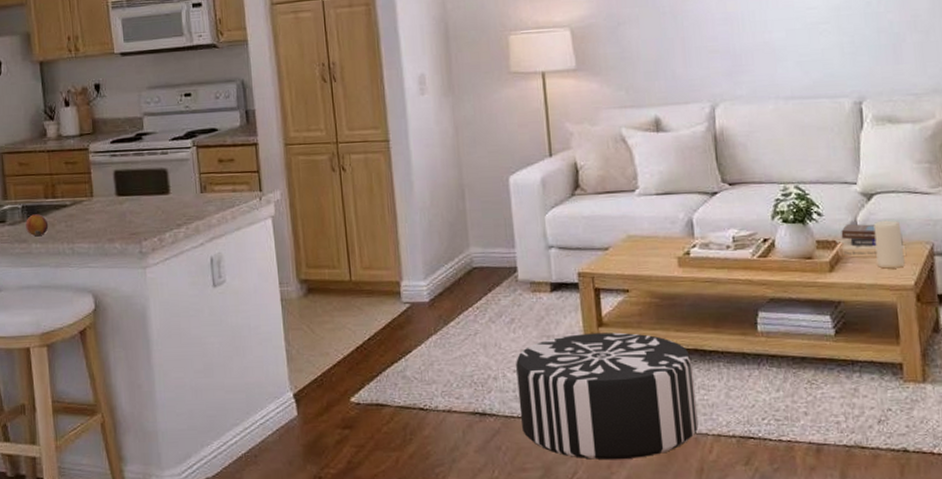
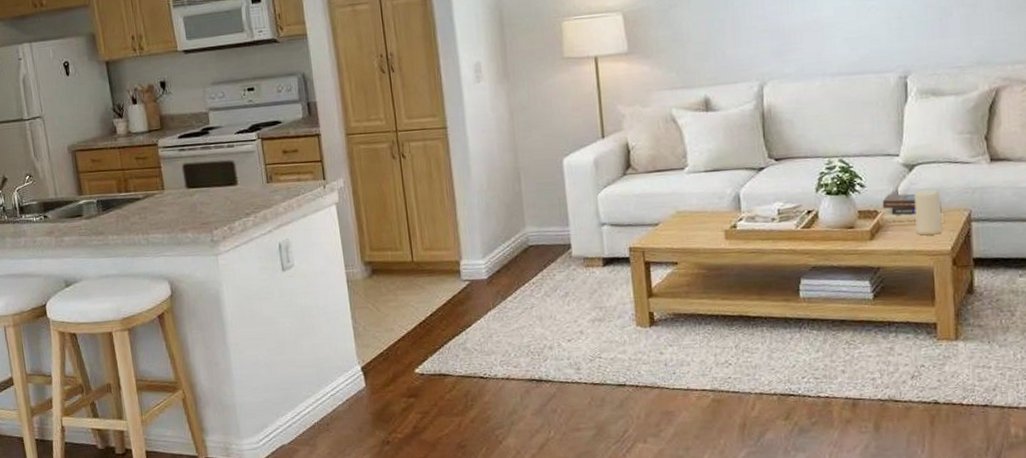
fruit: present [25,214,49,236] -> none [100,207,124,228]
pouf: present [516,332,699,459] -> none [570,302,742,419]

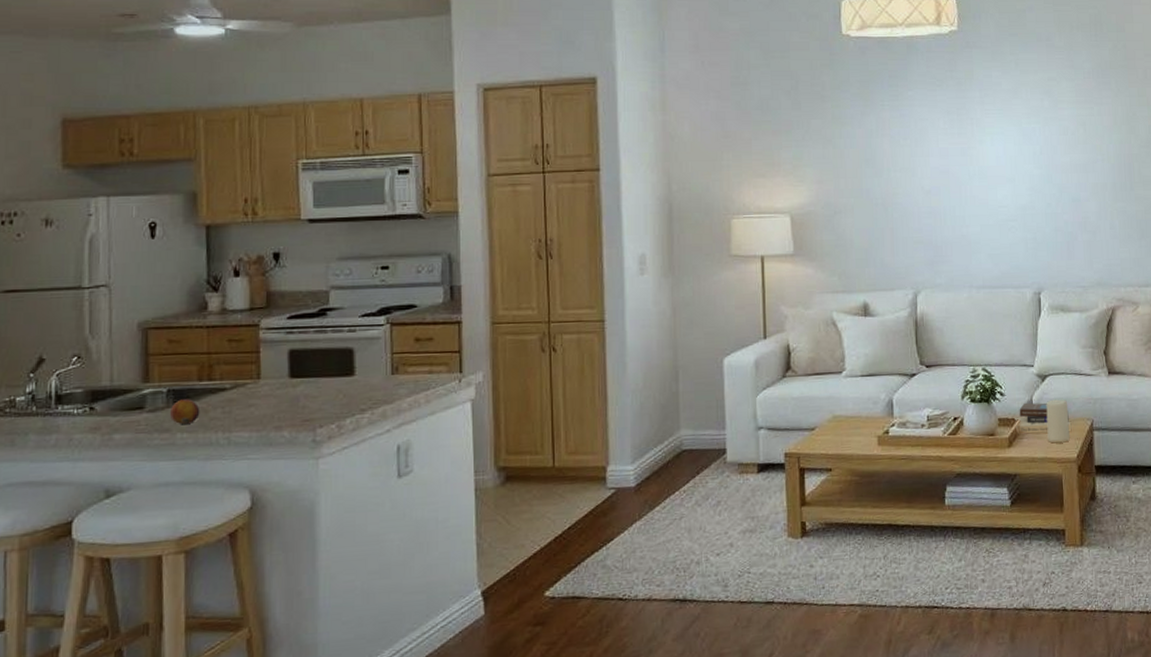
fruit: none [100,207,124,228] -> present [169,399,200,424]

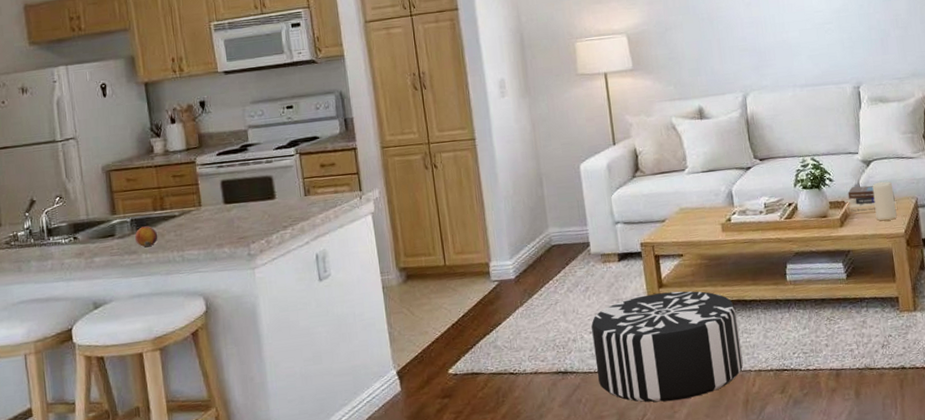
pouf: none [720,511,889,640] -> present [591,291,743,402]

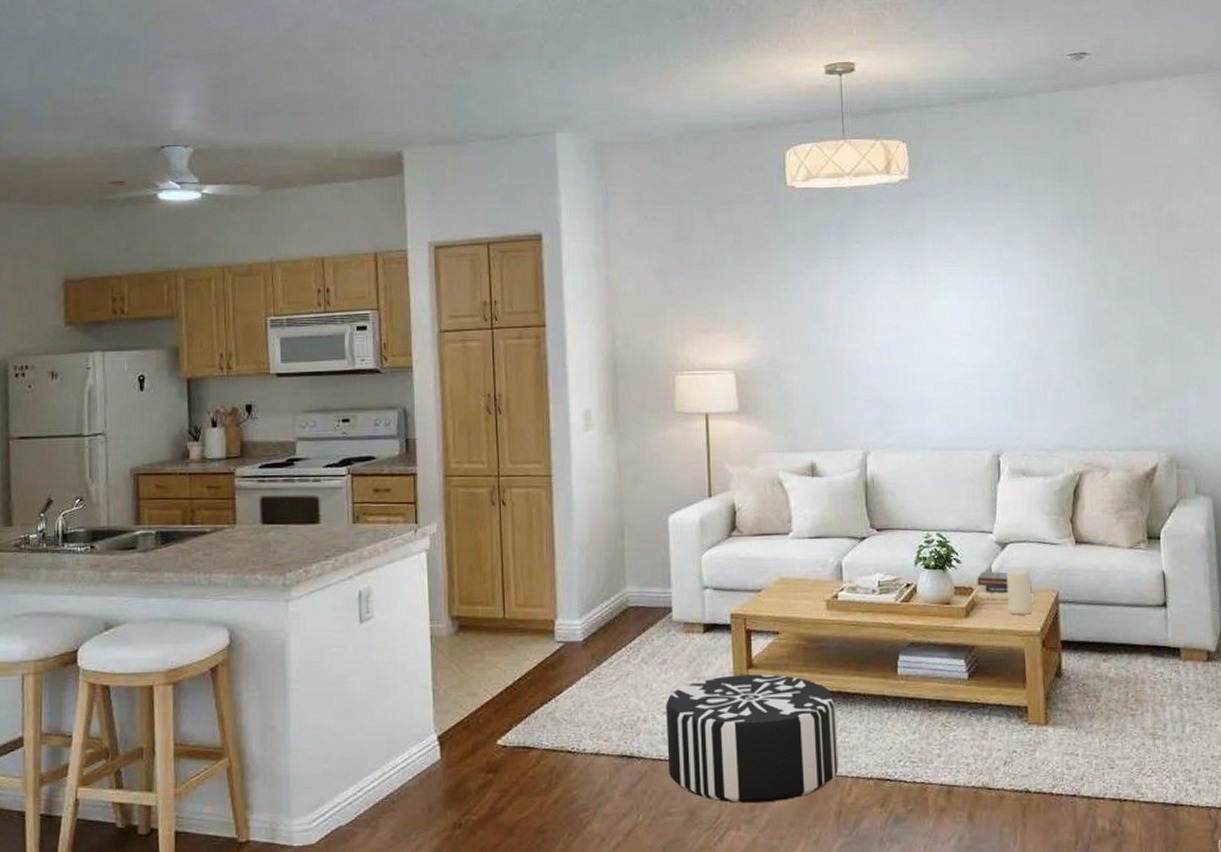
fruit: present [134,226,158,247] -> none [158,541,184,564]

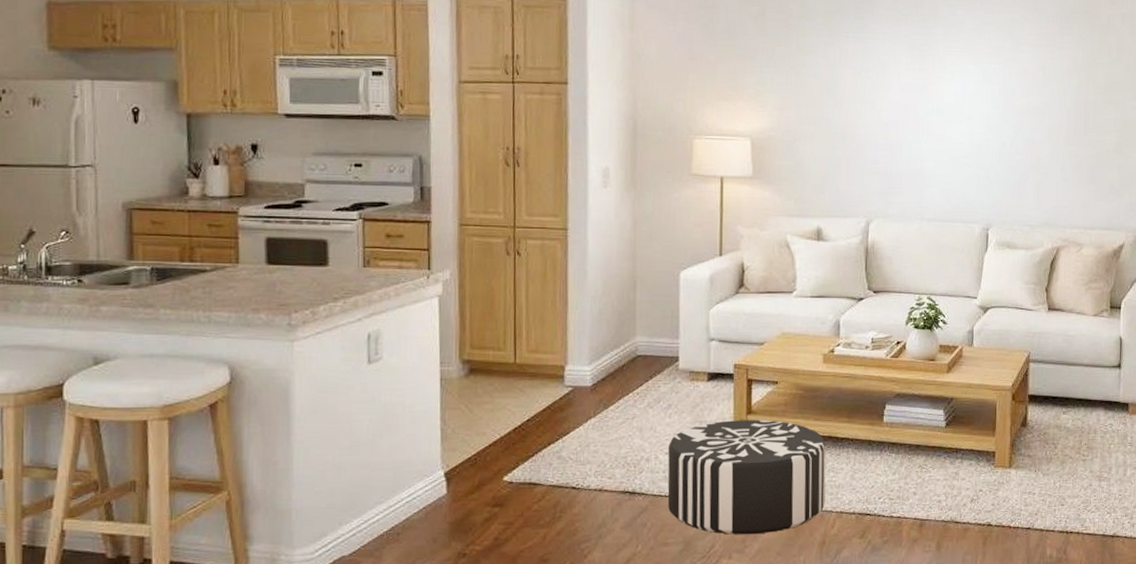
books: present [972,571,1035,604] -> none [955,332,1009,362]
candle: present [1006,568,1033,615] -> none [984,331,1007,372]

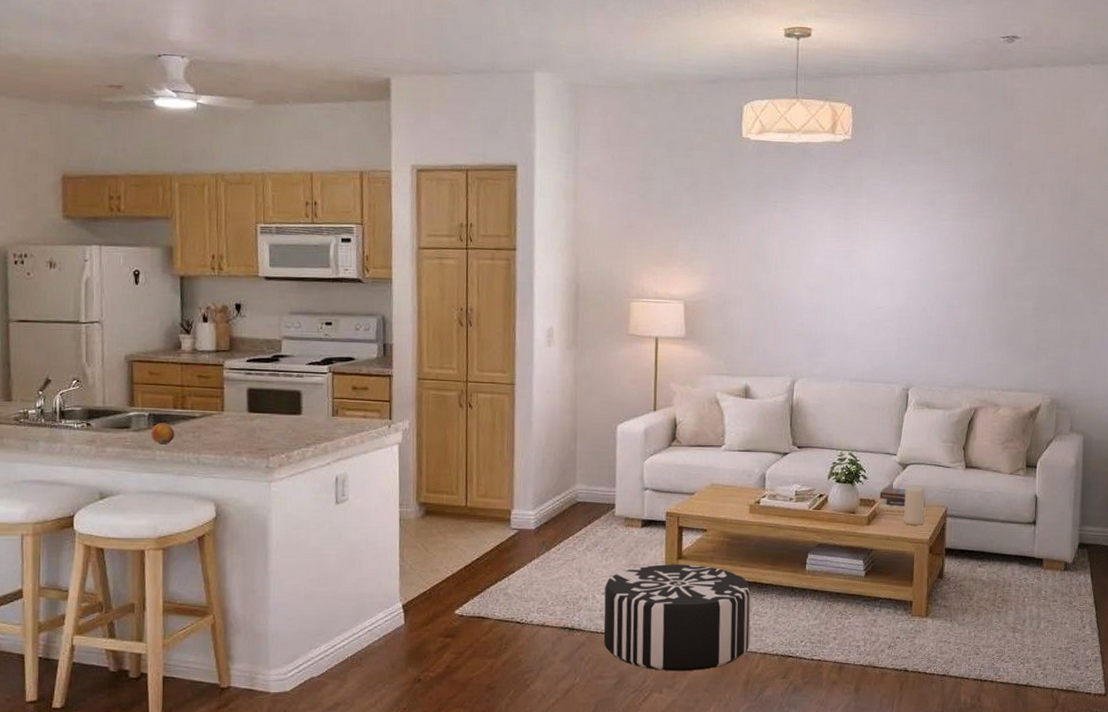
fruit: none [153,278,182,301] -> present [150,423,175,444]
books: none [955,332,1009,362] -> present [875,487,927,517]
candle: none [984,331,1007,372] -> present [903,486,925,525]

